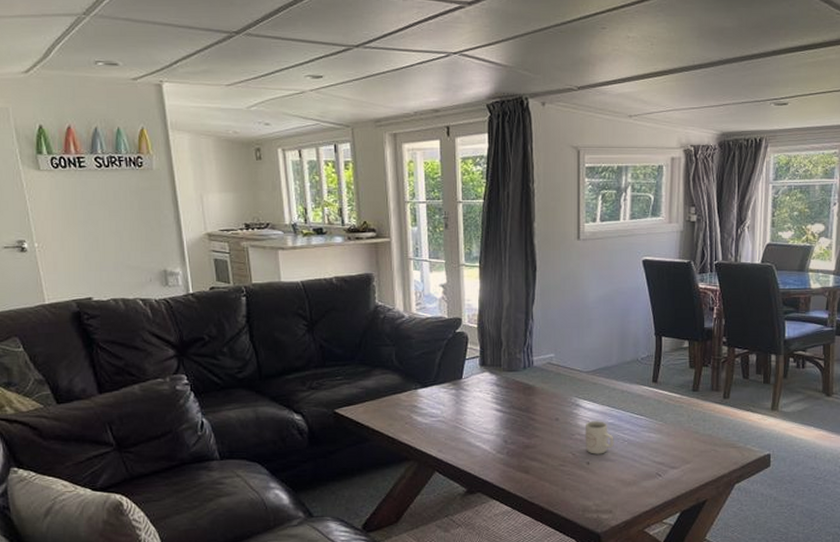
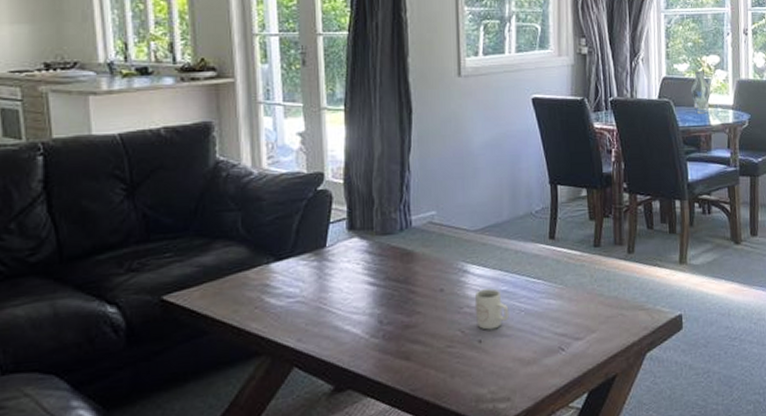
vase: none [793,238,813,278] -> present [690,71,710,114]

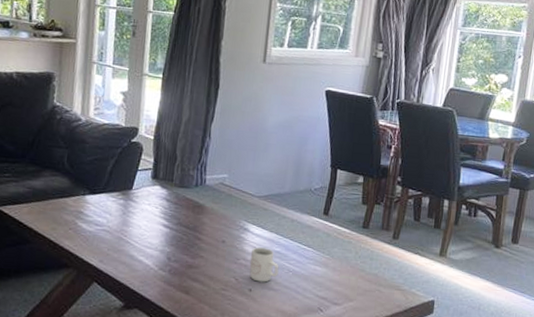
vase: present [690,71,710,114] -> none [474,86,494,127]

